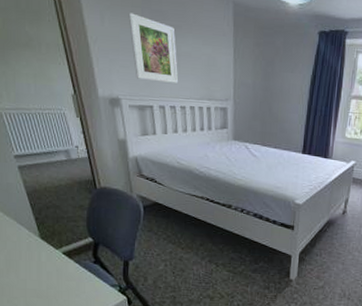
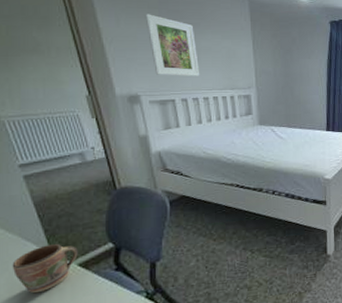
mug: none [9,231,63,272] -> present [12,243,78,294]

